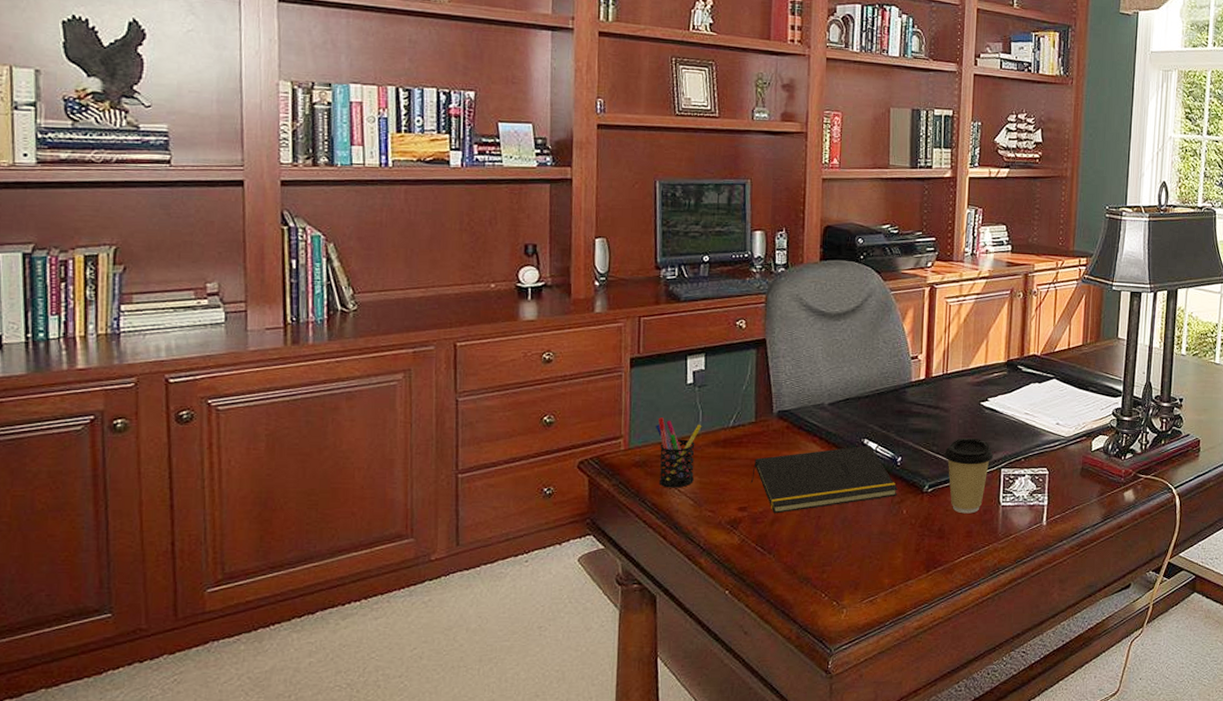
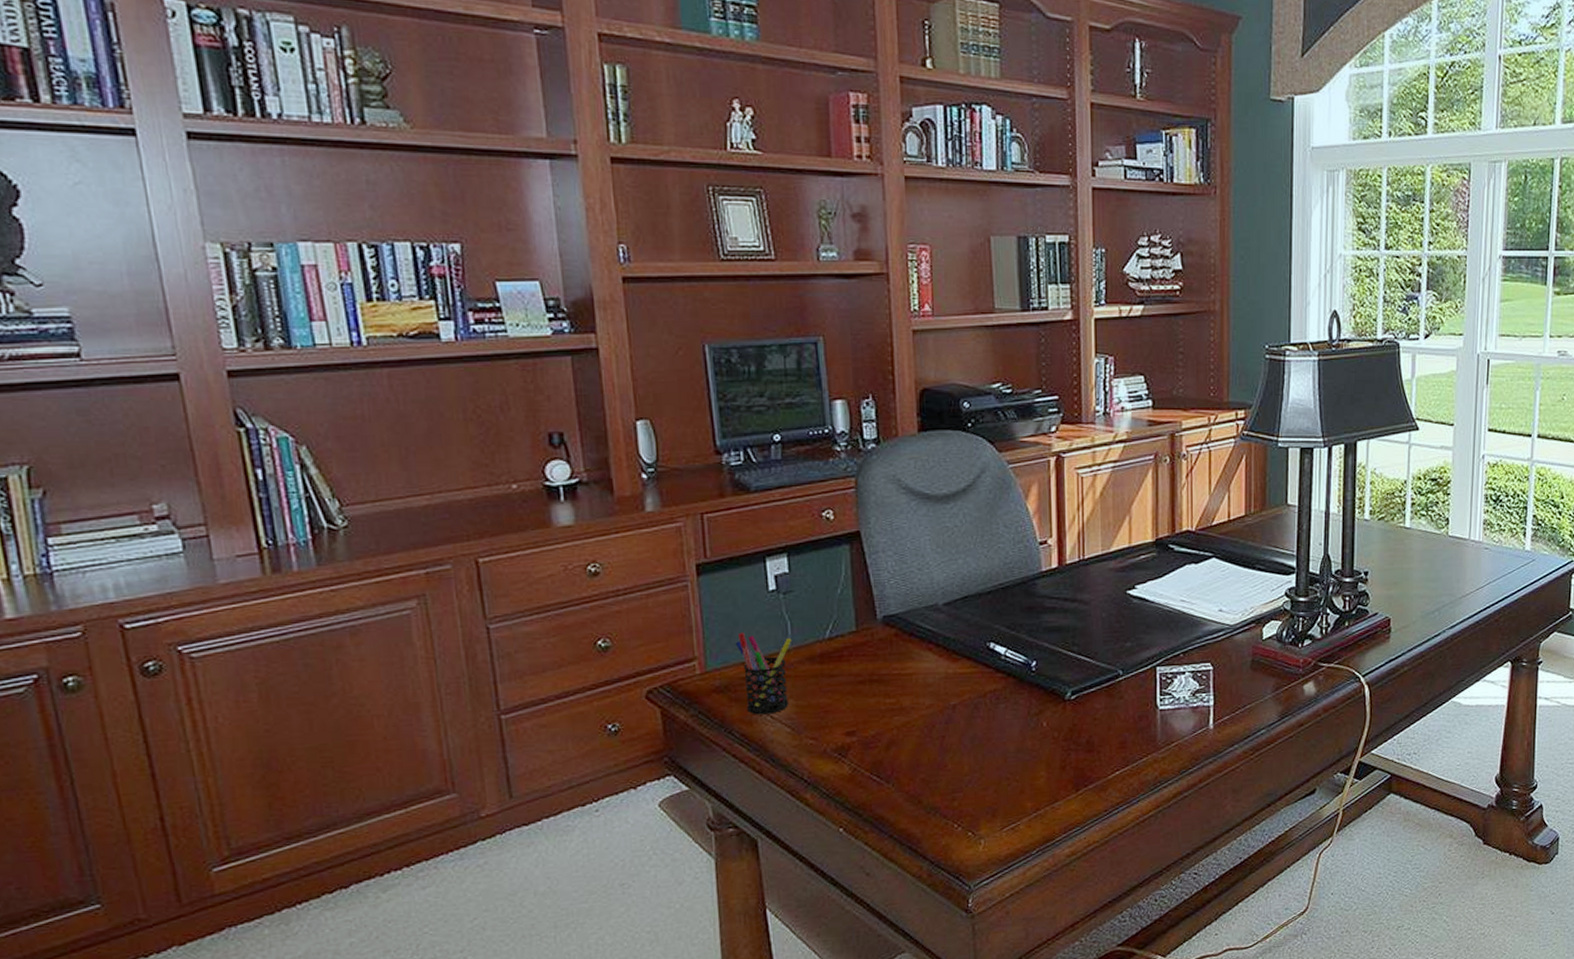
notepad: present [750,445,898,514] -> none [857,649,1034,737]
coffee cup: present [944,438,994,514] -> none [1087,633,1147,722]

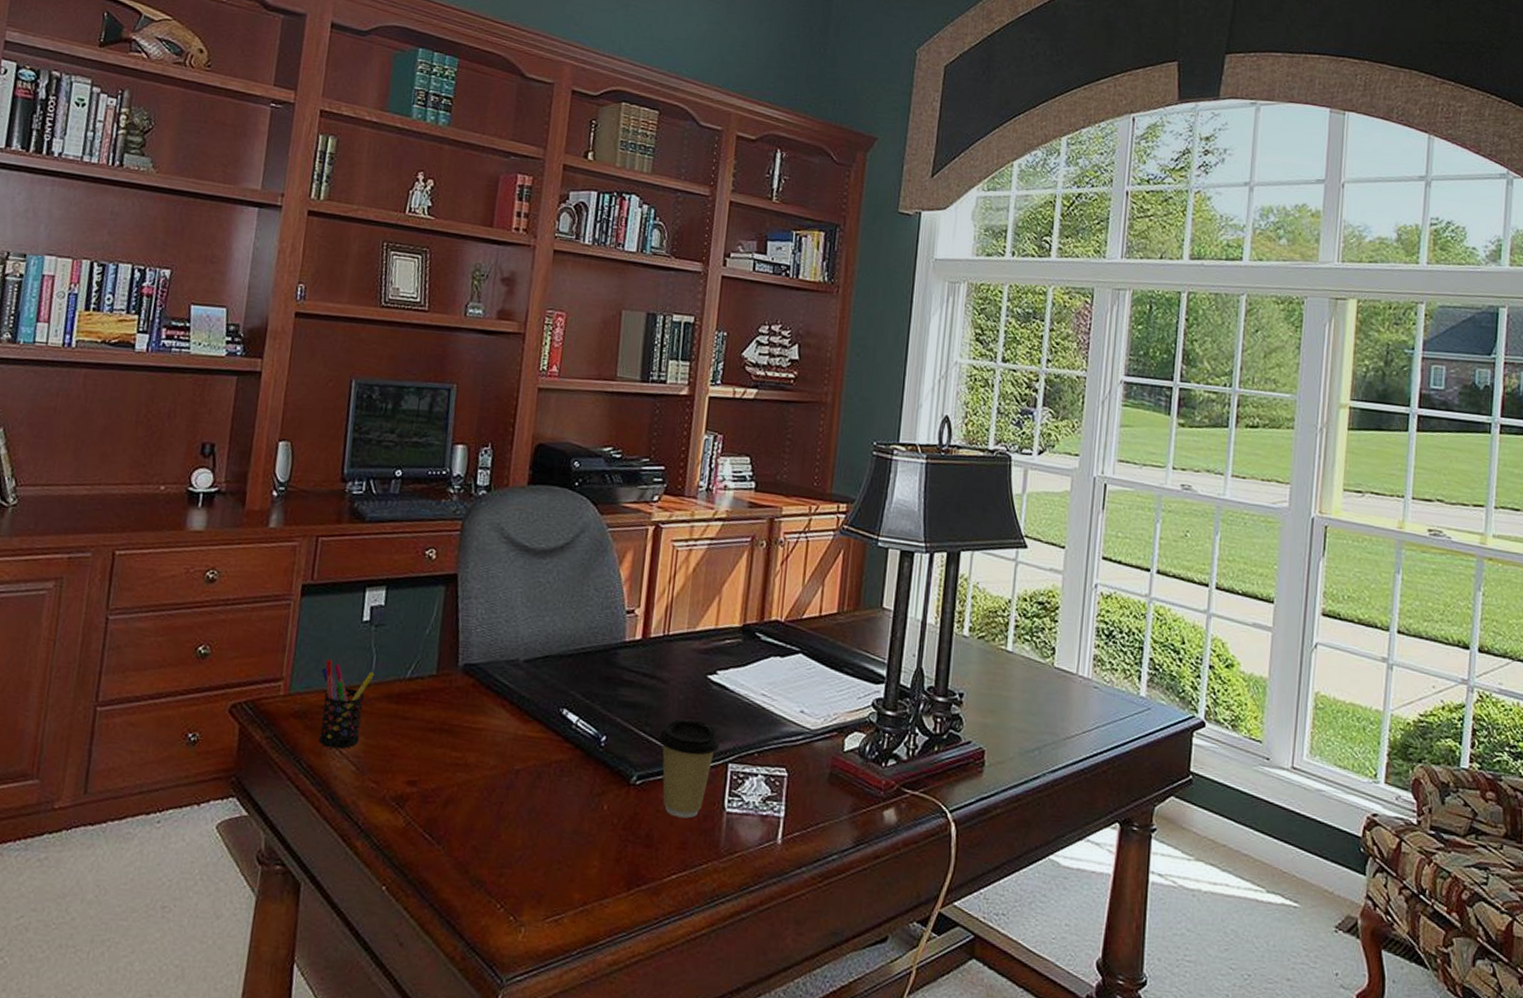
coffee cup: none [1087,633,1147,722] -> present [658,718,720,819]

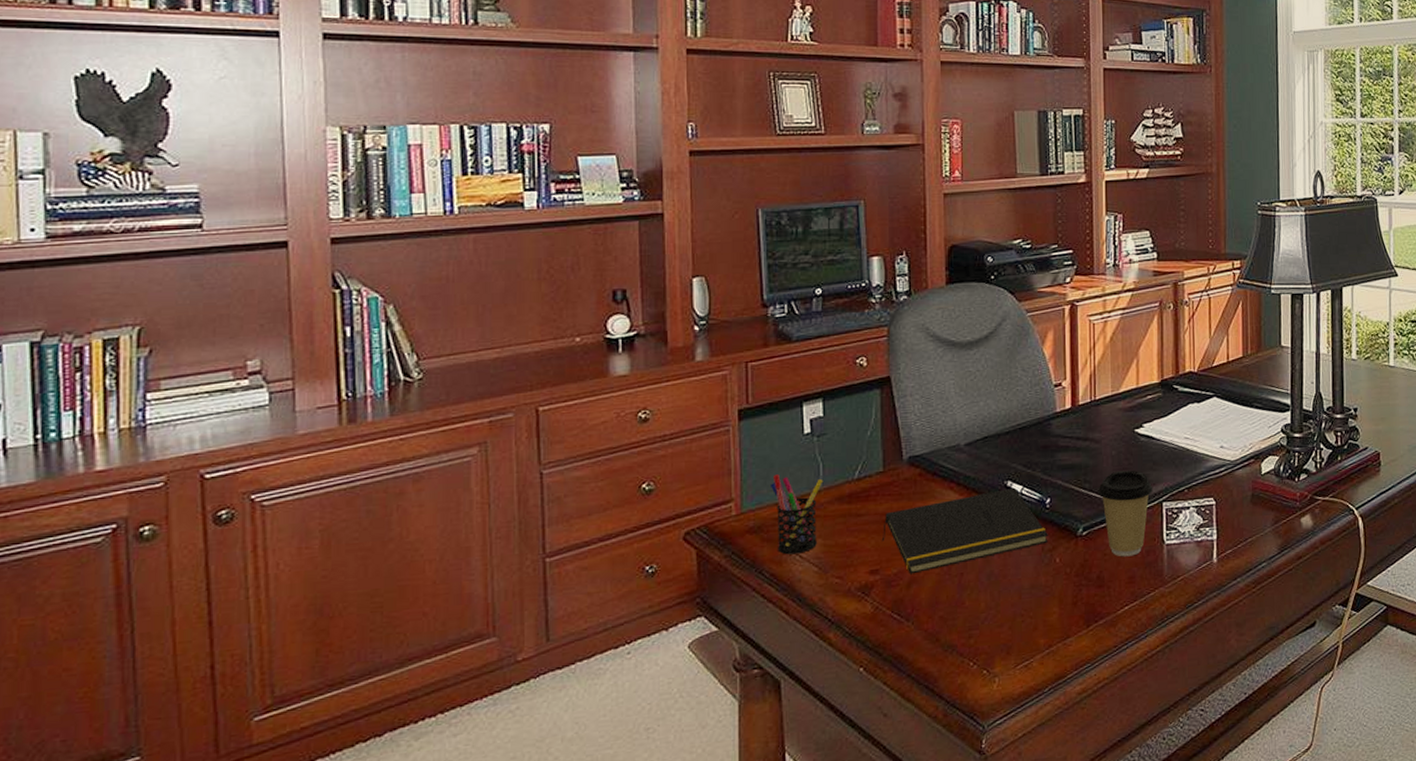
notepad: none [424,717,599,794] -> present [881,487,1048,575]

